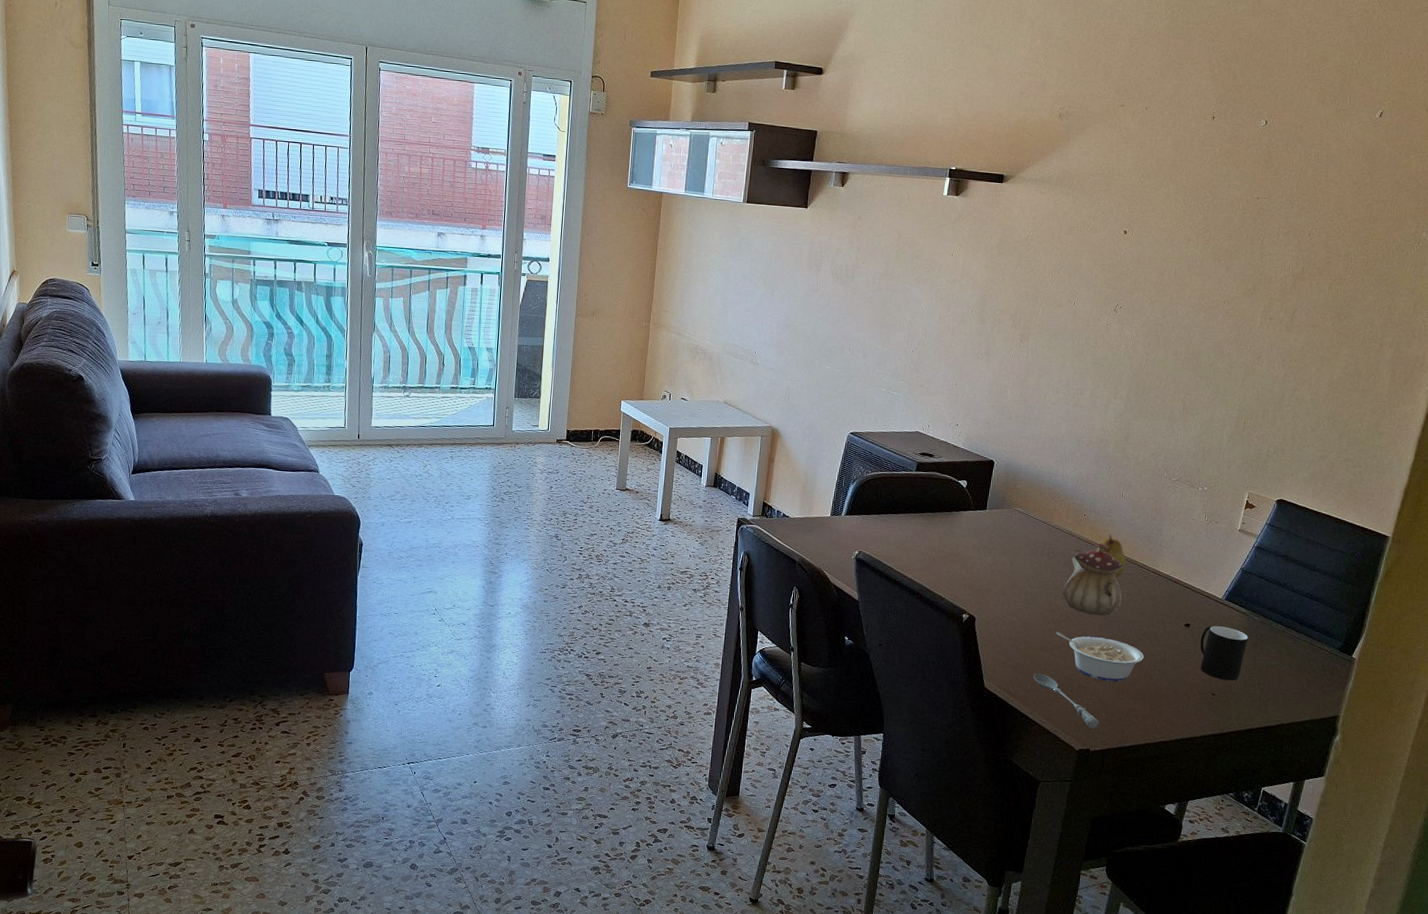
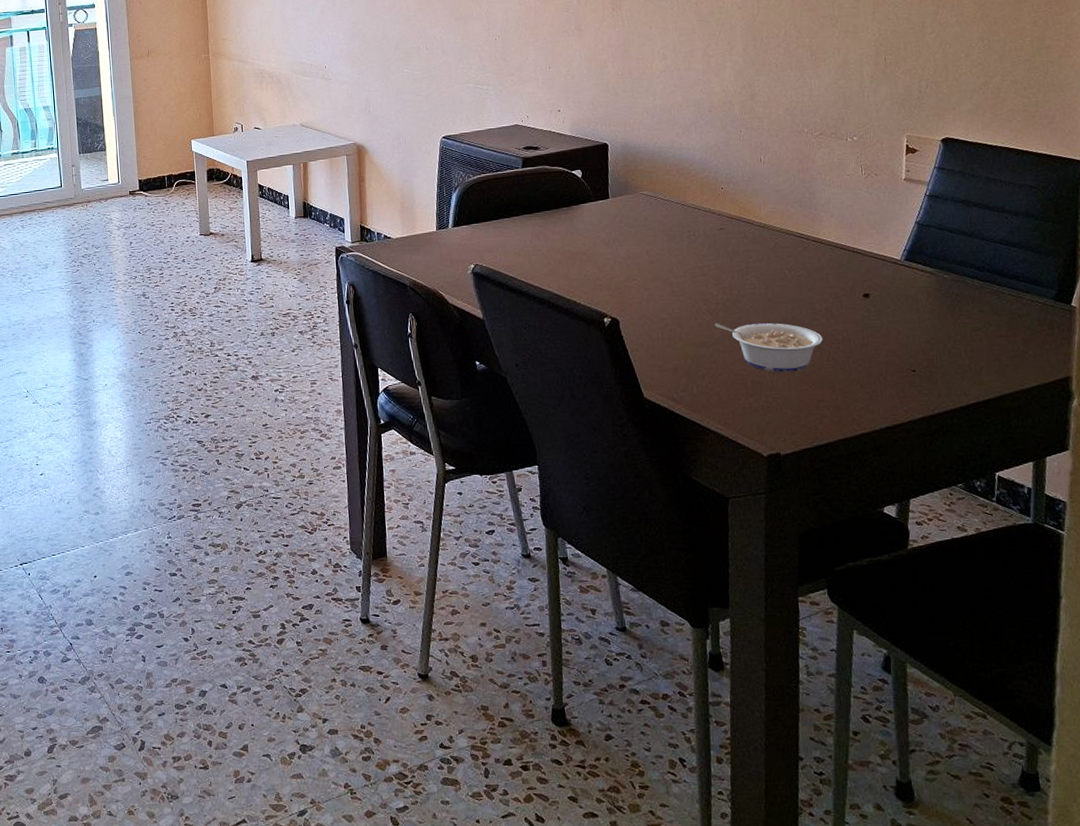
soupspoon: present [1033,673,1099,729] -> none [697,373,786,430]
teapot: present [1062,543,1124,616] -> none [712,216,784,299]
fruit: present [1095,534,1127,578] -> none [741,205,782,253]
cup: present [1200,626,1248,681] -> none [885,291,942,353]

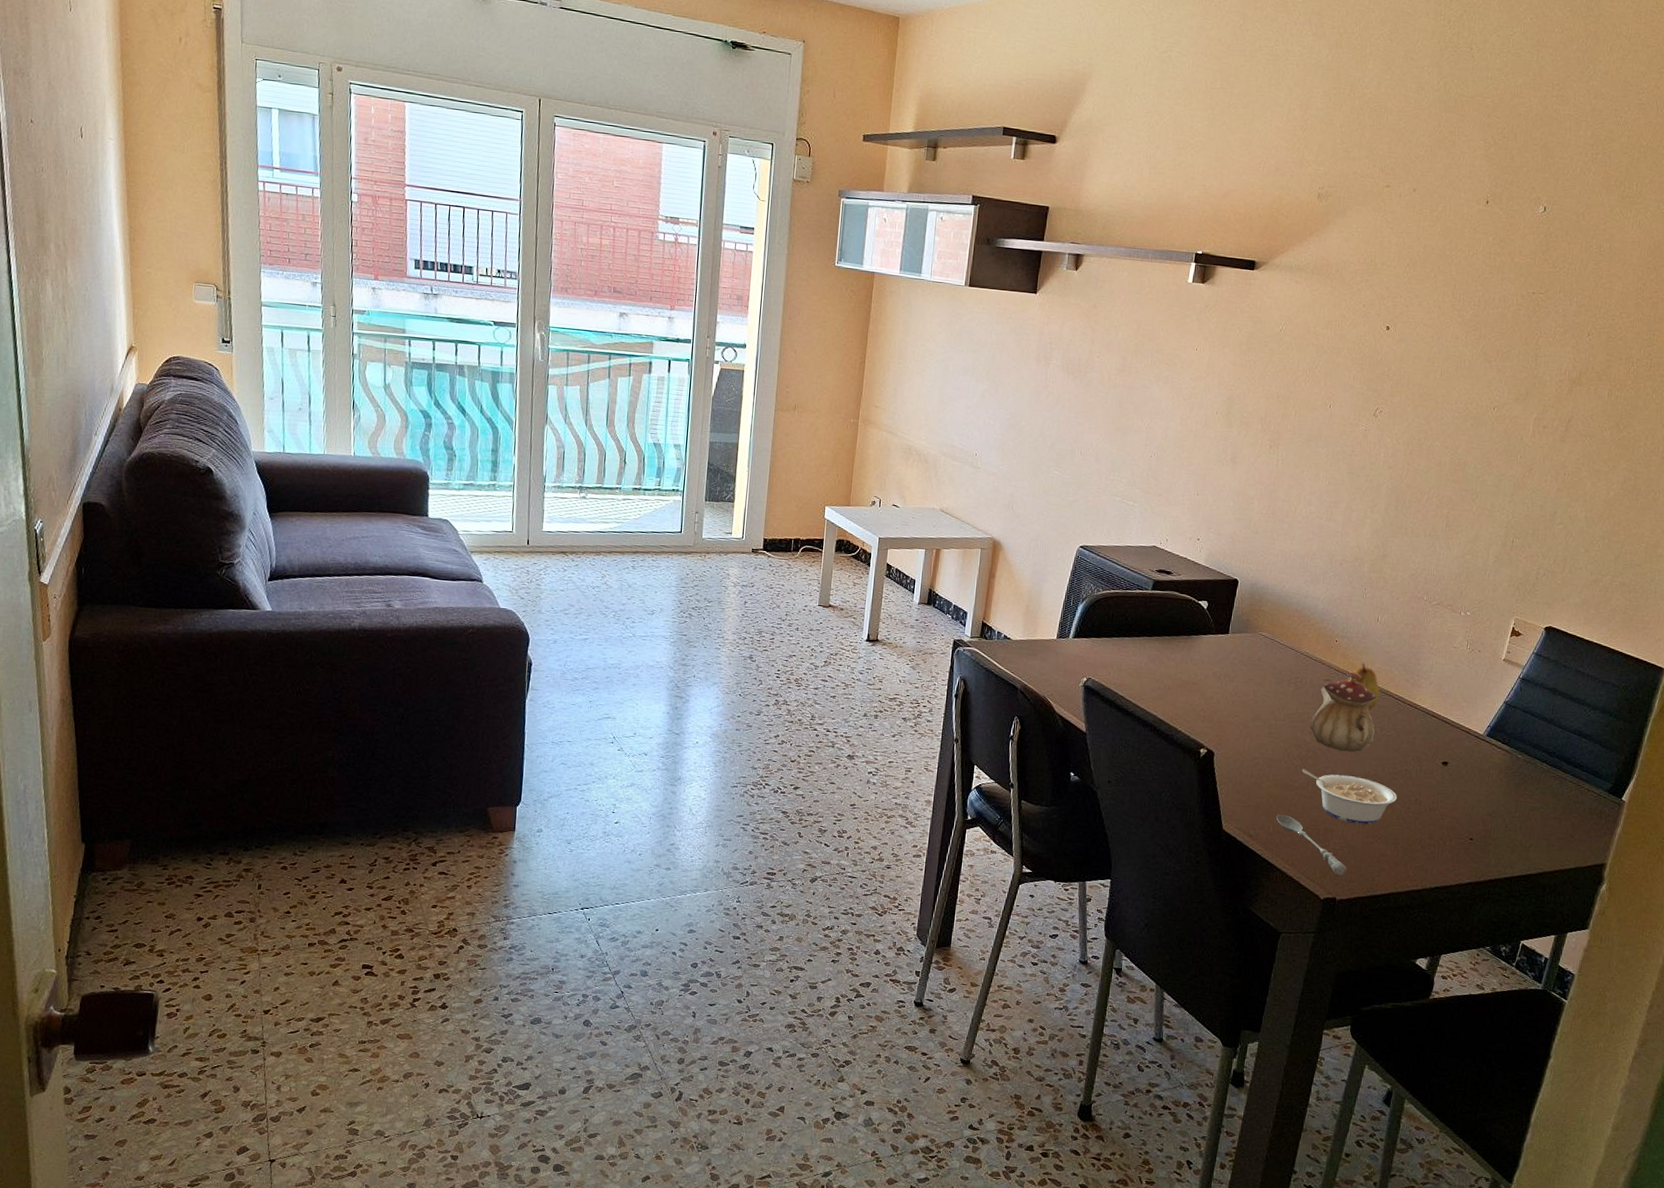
soupspoon: none [697,373,786,430] -> present [1276,814,1347,876]
teapot: none [712,216,784,299] -> present [1309,672,1378,752]
fruit: none [741,205,782,253] -> present [1347,662,1381,711]

